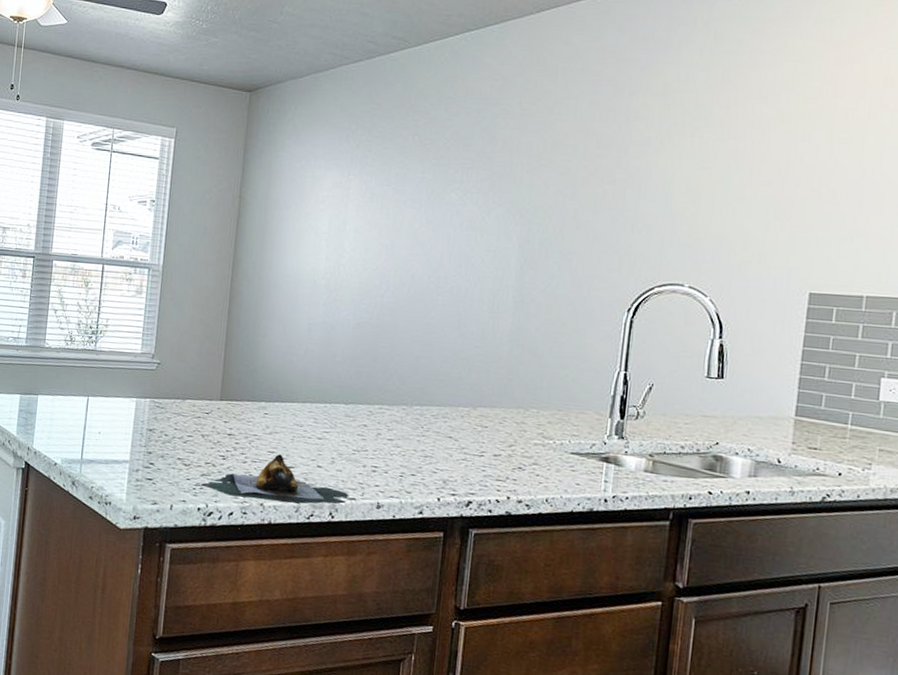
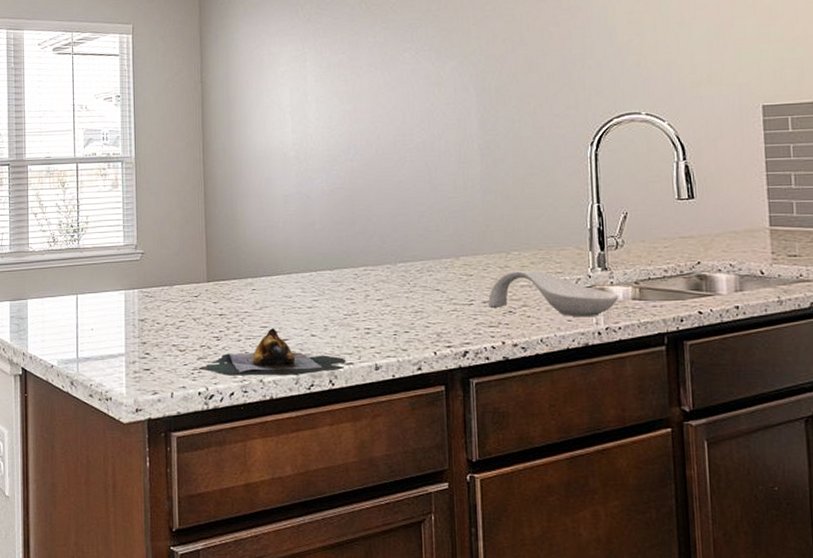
spoon rest: none [499,427,631,483] -> present [488,270,619,318]

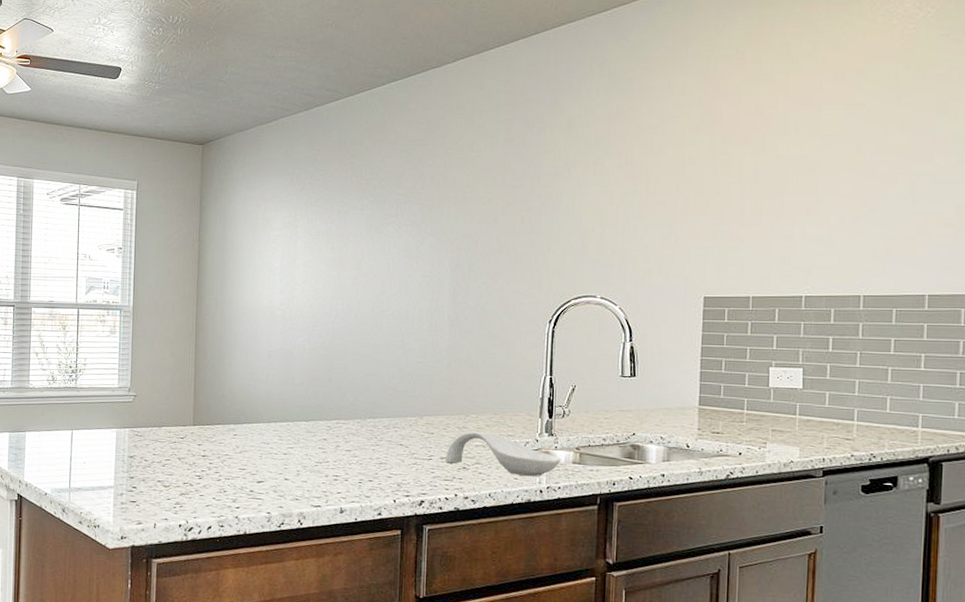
banana bunch: present [198,328,347,376] -> none [180,470,315,514]

